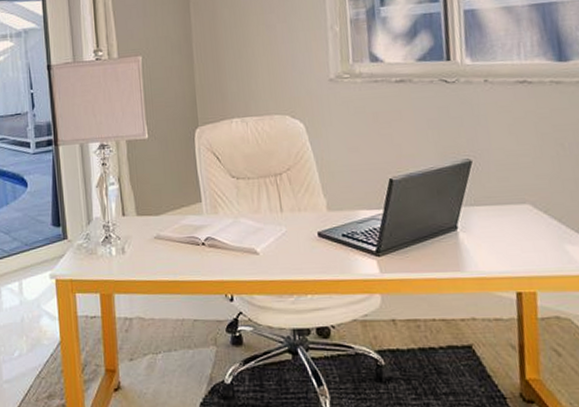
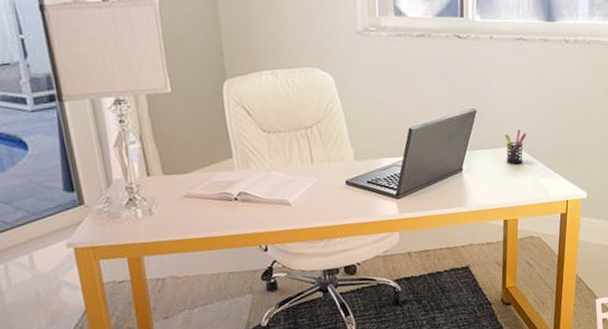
pen holder: none [511,184,542,225] -> present [505,129,527,164]

